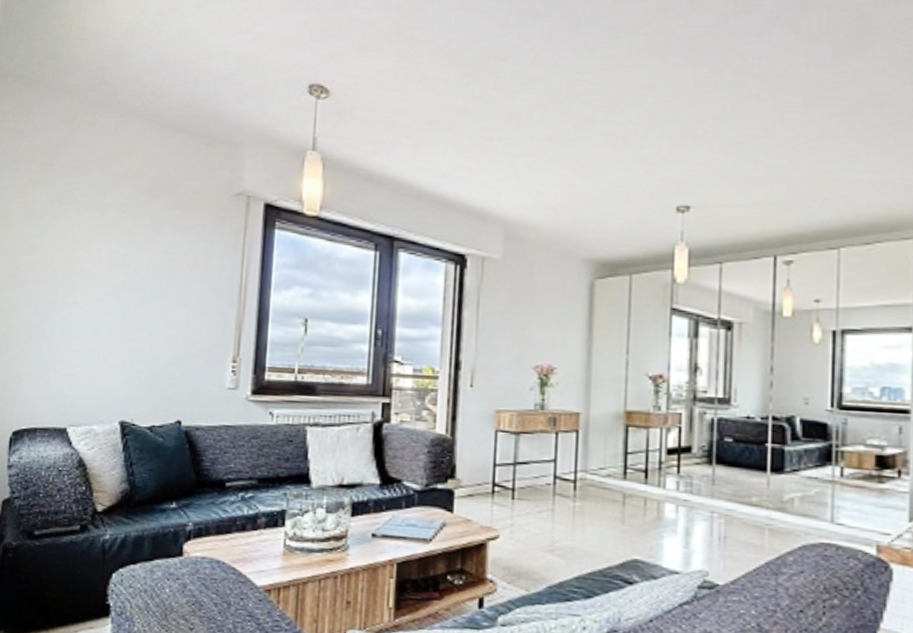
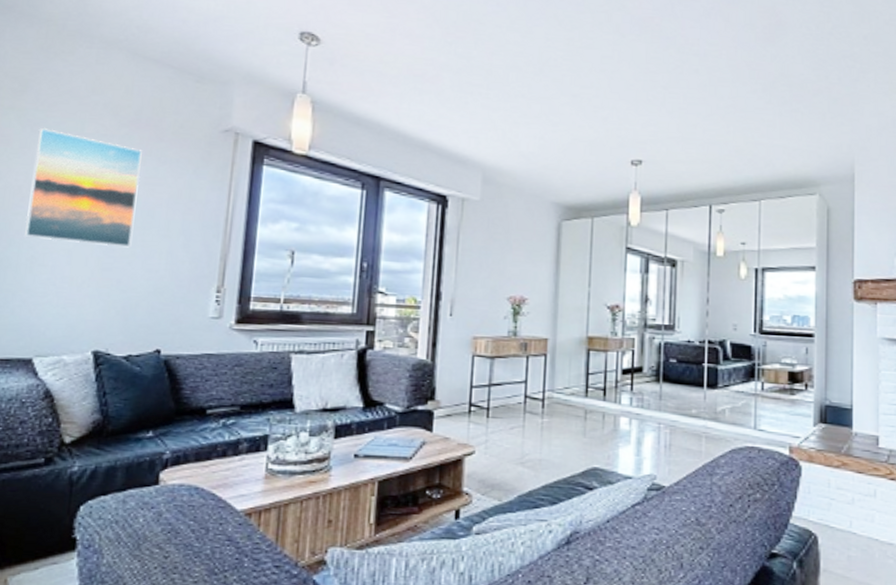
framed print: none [57,201,160,318] -> present [25,128,142,248]

